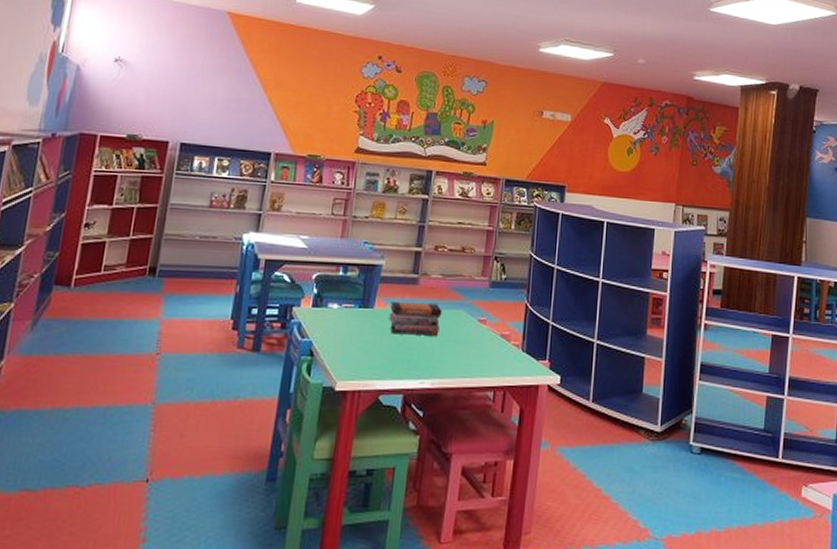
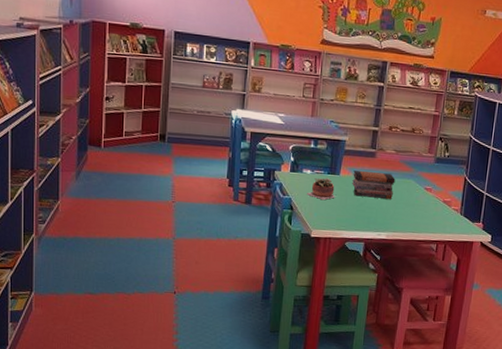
succulent plant: none [332,313,369,342] -> present [307,178,337,201]

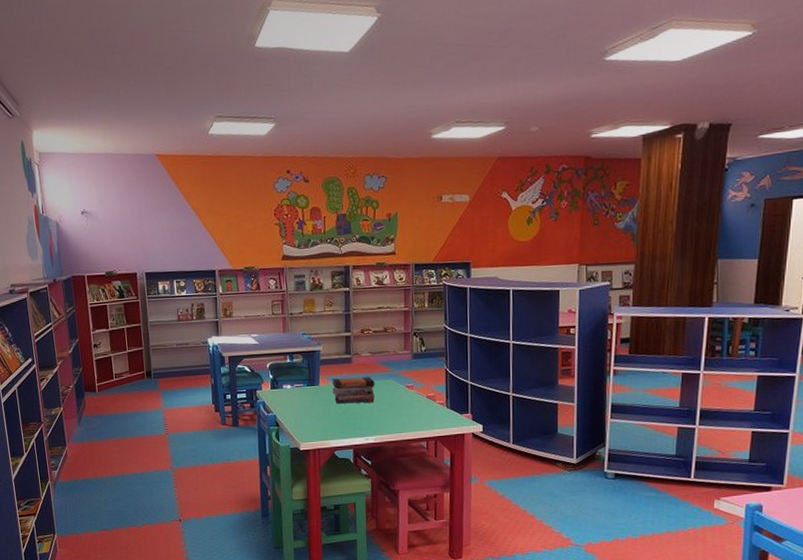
succulent plant: present [307,178,337,201] -> none [290,390,319,413]

